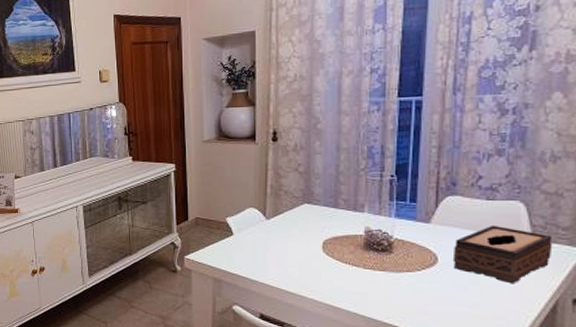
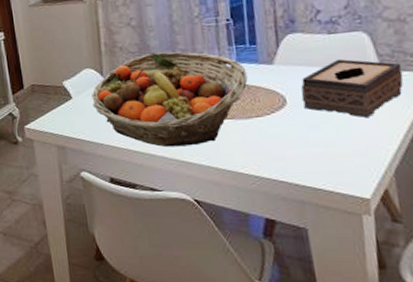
fruit basket: none [252,199,404,292] -> present [91,51,248,147]

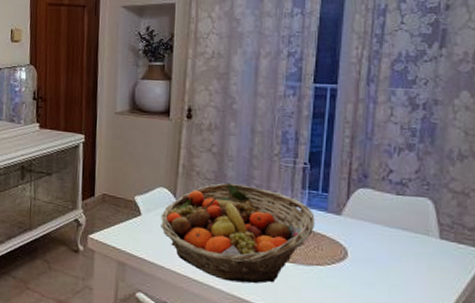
tissue box: present [301,58,404,118] -> none [362,221,459,284]

